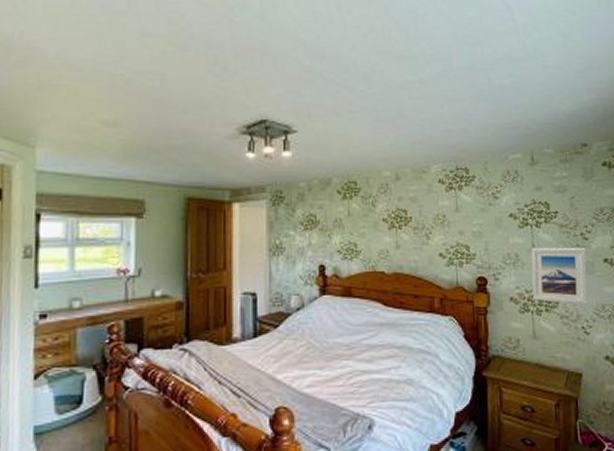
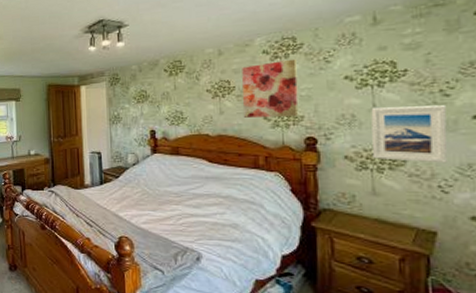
wall art: none [418,191,471,255] -> present [242,58,299,118]

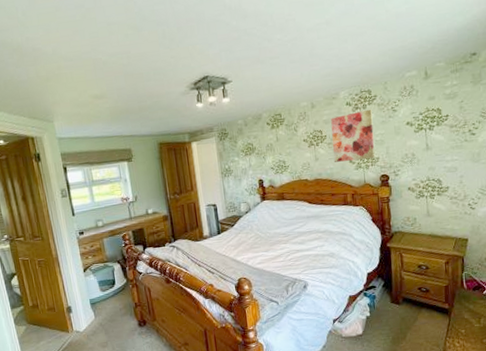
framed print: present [371,105,448,163] -> none [425,142,474,188]

